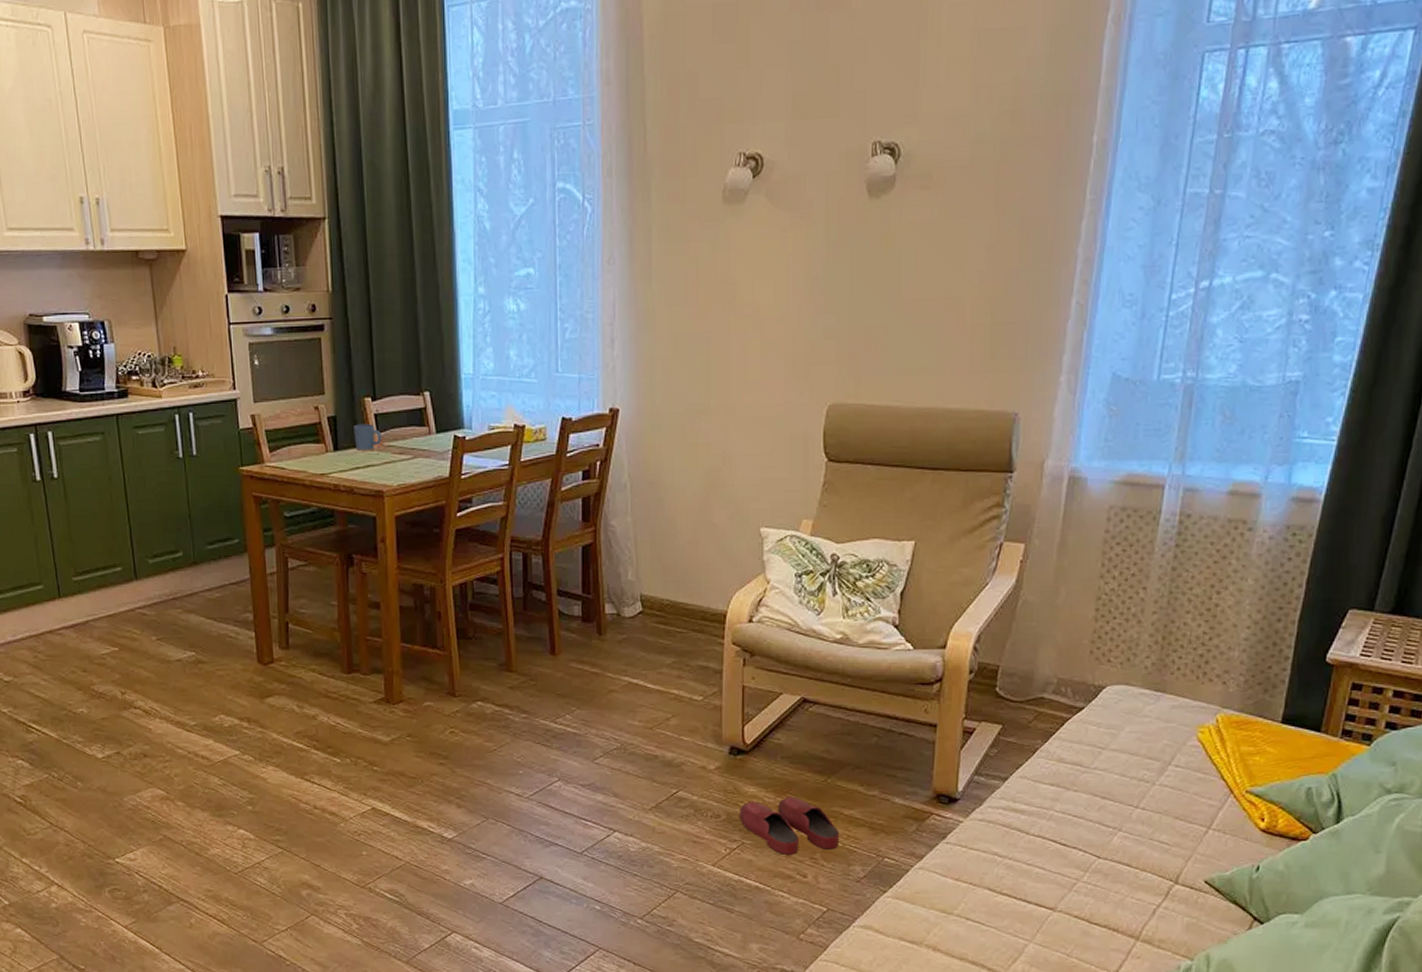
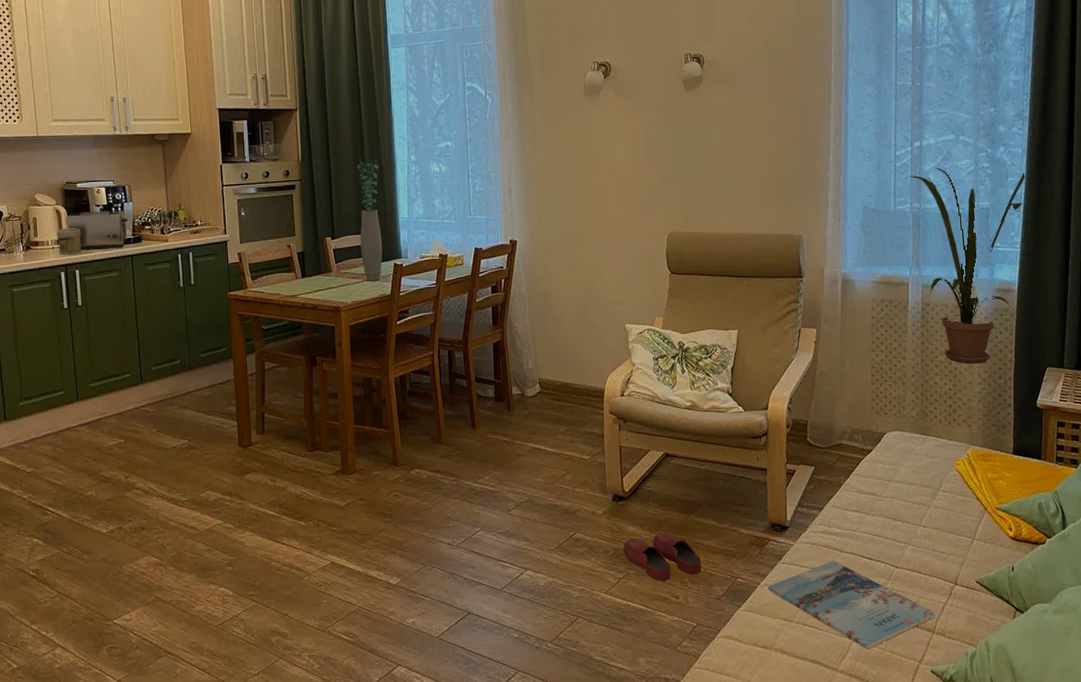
jar: none [21,376,53,411] -> present [57,228,82,255]
toaster: none [32,353,111,406] -> present [66,210,128,250]
mug: present [354,424,382,452] -> none [317,256,339,278]
vase: none [406,289,439,458] -> present [357,158,383,281]
magazine: none [923,843,1145,954] -> present [767,560,937,649]
house plant: none [1187,320,1365,600] -> present [910,168,1027,364]

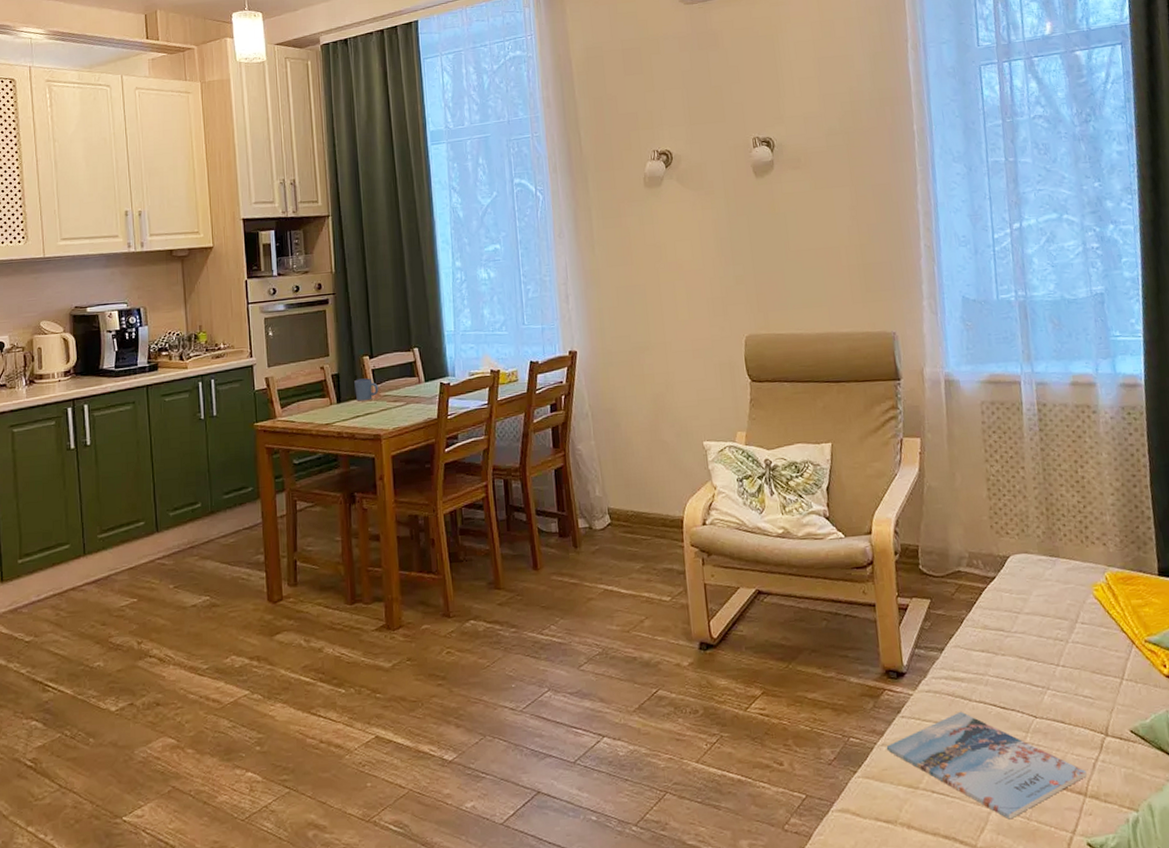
jar: present [57,228,82,255] -> none [64,357,91,388]
toaster: present [66,210,128,250] -> none [74,335,143,381]
mug: none [317,256,339,278] -> present [354,378,378,403]
vase: present [357,158,383,281] -> none [396,266,427,404]
slippers: present [624,533,701,581] -> none [715,686,807,744]
house plant: present [910,168,1027,364] -> none [1011,250,1142,472]

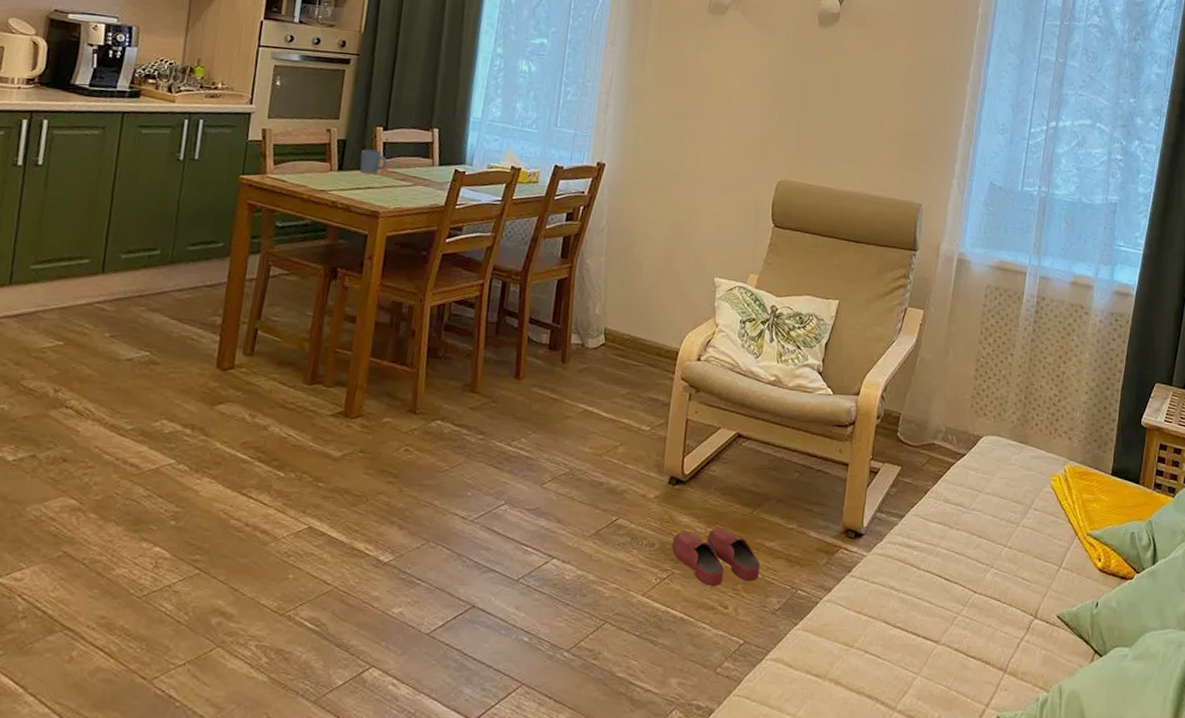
slippers: none [715,686,807,744] -> present [672,528,760,585]
magazine: present [886,711,1088,820] -> none [830,578,1011,687]

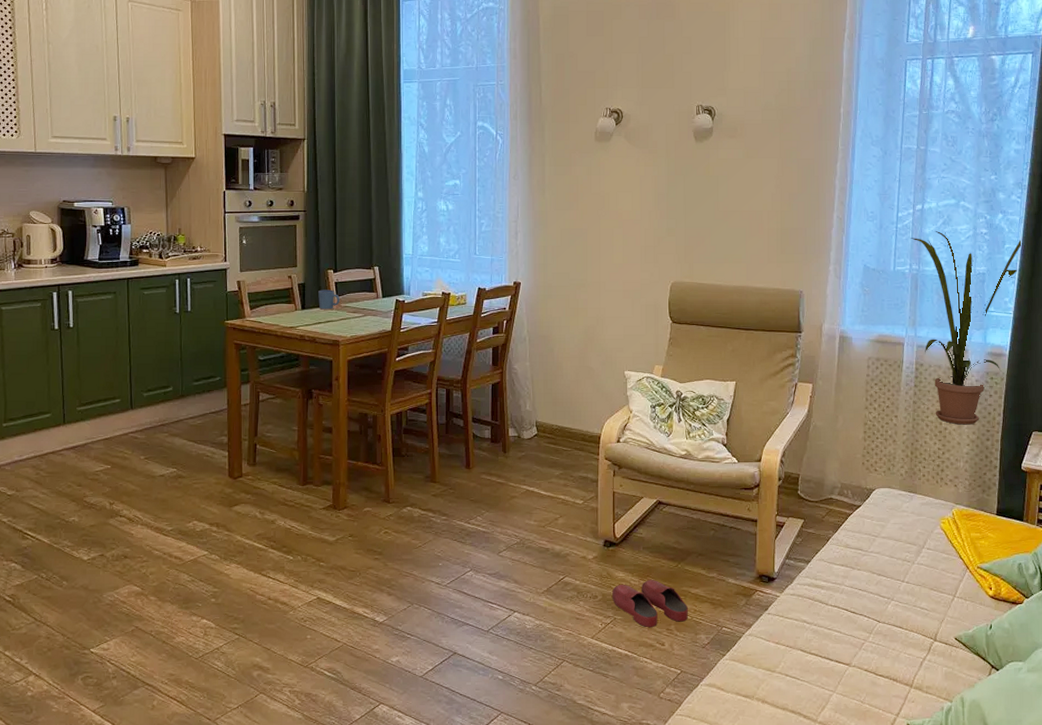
house plant: none [1041,152,1158,371] -> present [910,231,1023,425]

